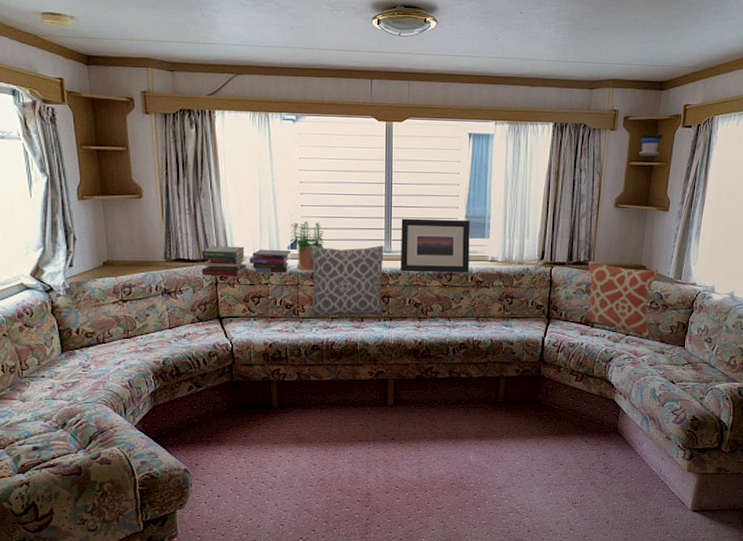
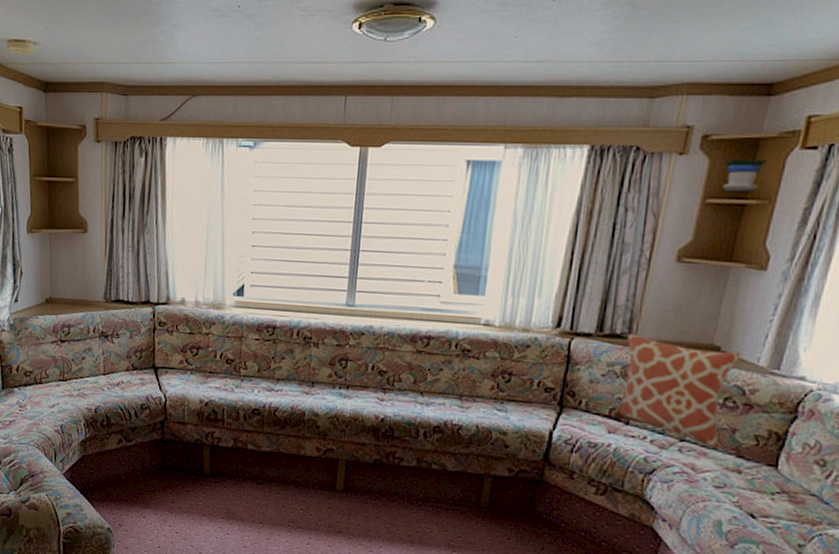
books: present [201,246,247,277] -> none [139,287,188,323]
books: present [250,249,292,274] -> none [191,294,238,323]
potted plant: present [289,222,324,272] -> none [236,265,276,324]
pillow: present [309,245,384,316] -> none [252,292,346,382]
picture frame: present [400,218,470,273] -> none [364,265,460,338]

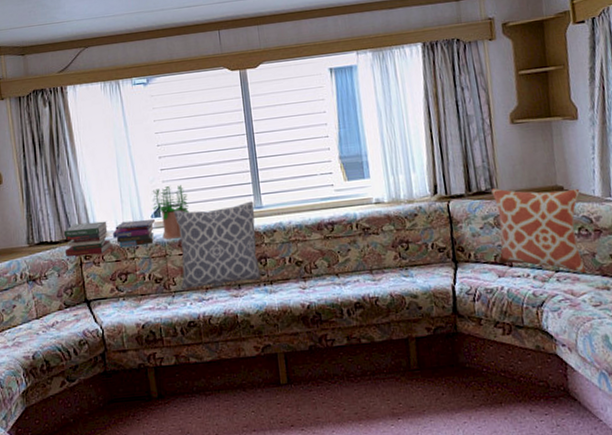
books: none [139,287,188,323] -> present [63,221,111,257]
books: none [191,294,238,323] -> present [113,219,156,248]
potted plant: none [236,265,276,324] -> present [152,185,189,240]
pillow: none [252,292,346,382] -> present [173,201,261,289]
flowerpot: present [722,159,768,193] -> none [524,35,554,64]

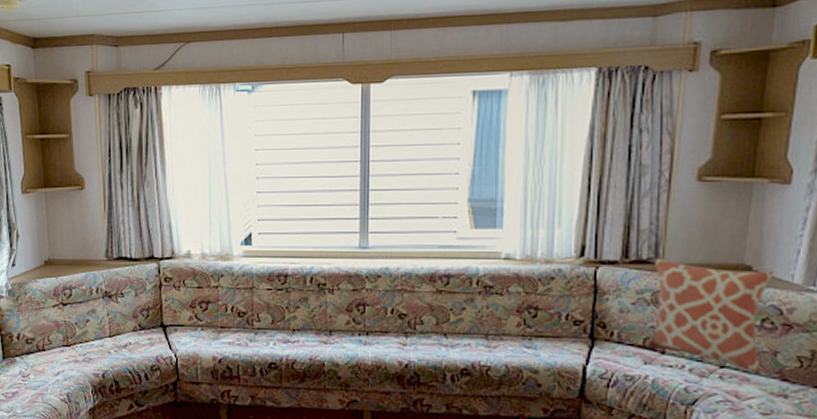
books: present [63,221,111,257] -> none [144,242,194,278]
books: present [113,219,156,248] -> none [197,245,246,275]
potted plant: present [152,185,189,240] -> none [243,212,284,272]
pillow: present [173,201,261,289] -> none [266,239,359,329]

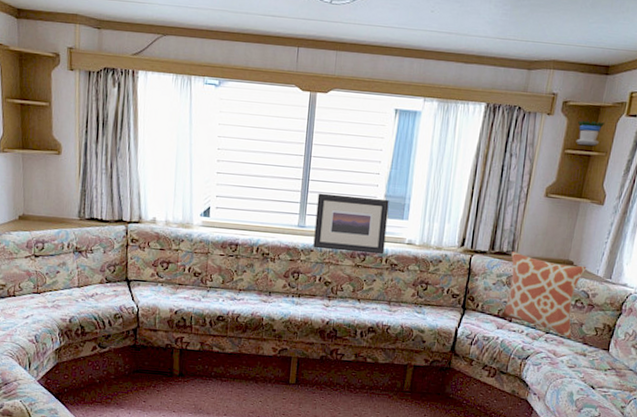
picture frame: none [380,204,475,275] -> present [313,193,389,255]
flowerpot: none [737,71,780,107] -> present [576,120,605,147]

